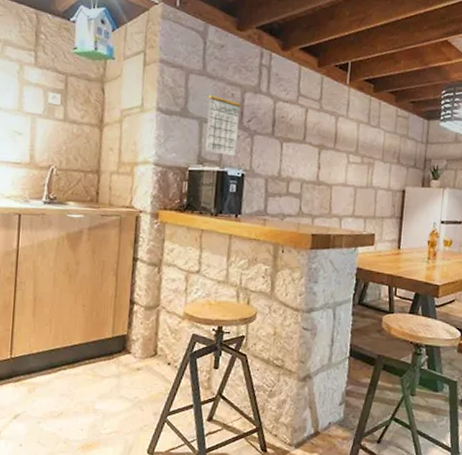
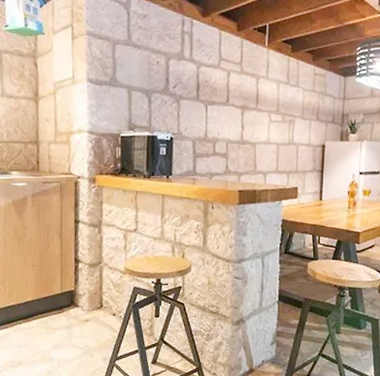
calendar: present [204,89,241,156] -> none [134,57,166,121]

